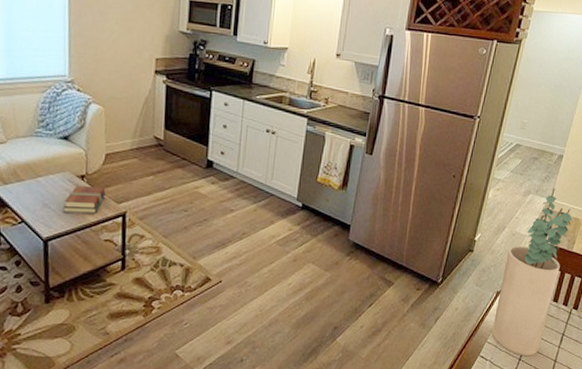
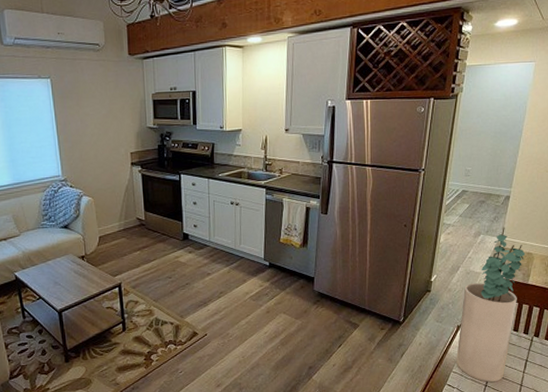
books: present [63,186,106,213] -> none [70,264,103,288]

